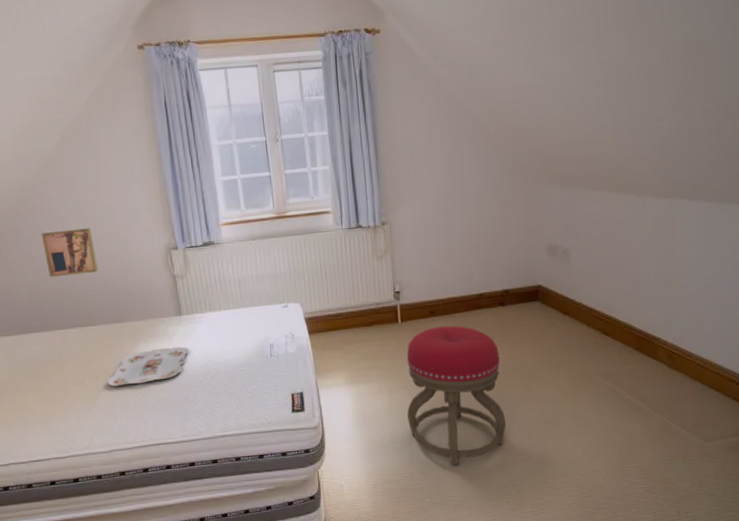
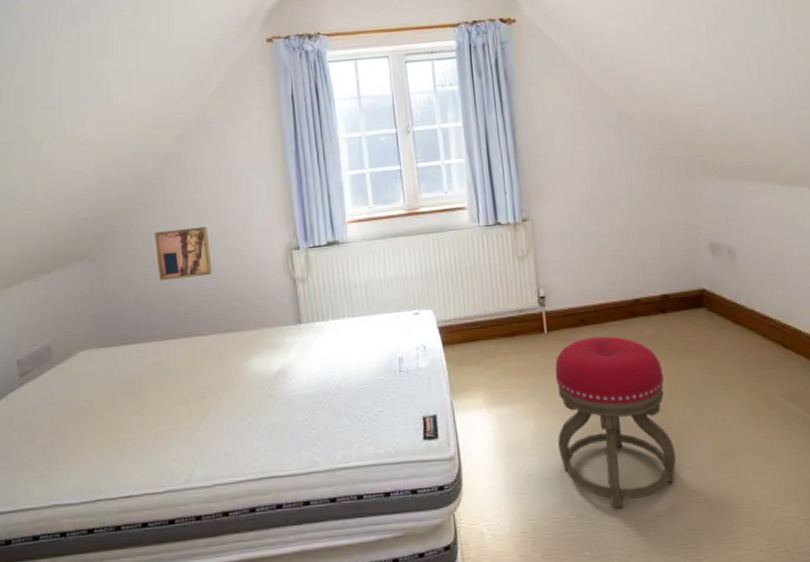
serving tray: present [107,346,189,386] -> none [214,359,308,407]

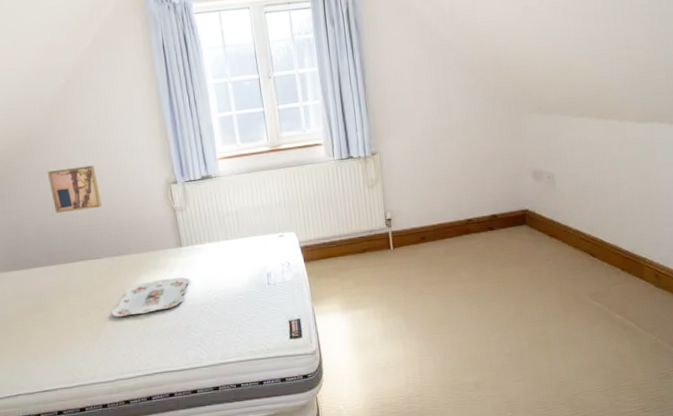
serving tray: none [214,359,308,407] -> present [111,277,190,317]
stool: present [555,336,676,509] -> none [399,250,499,388]

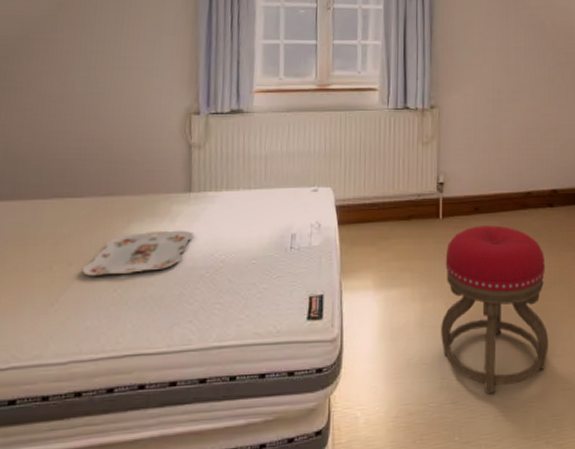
wall art: present [47,165,102,214] -> none [35,80,100,135]
stool: none [399,250,499,388] -> present [441,225,549,394]

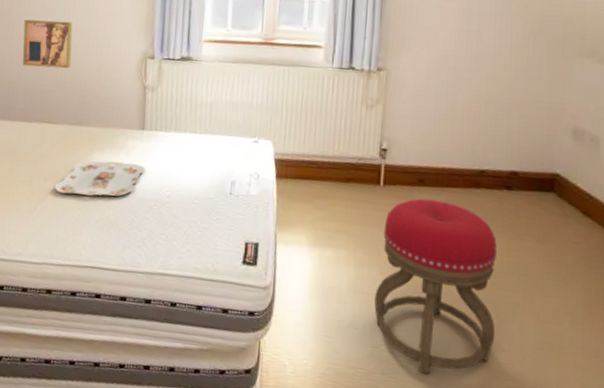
wall art: none [35,80,100,135] -> present [22,19,73,69]

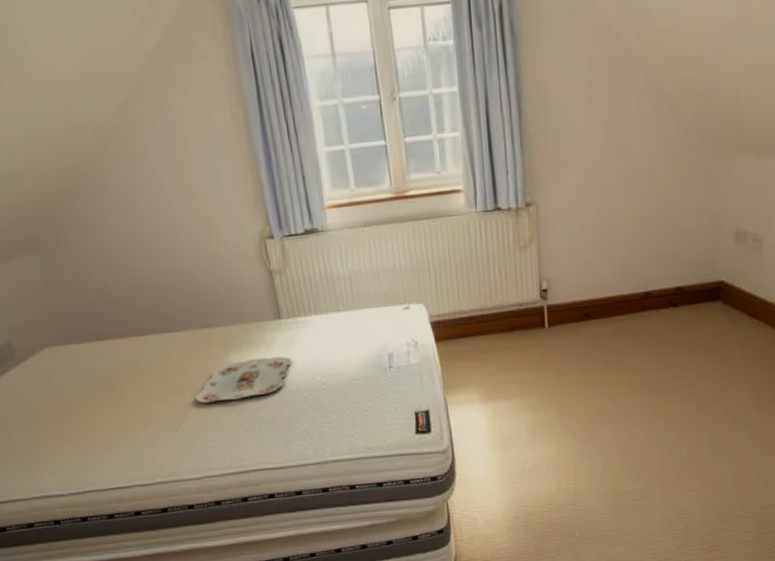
wall art: present [22,19,73,69] -> none [106,212,179,274]
stool: present [374,198,498,375] -> none [554,330,674,496]

